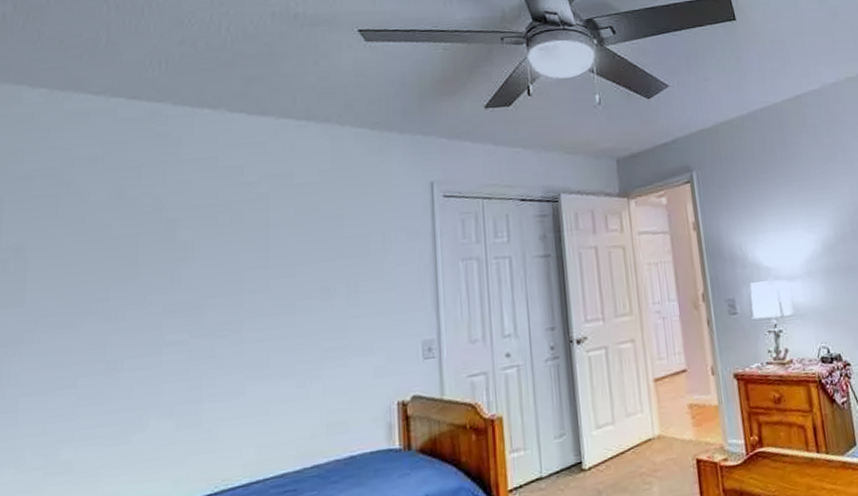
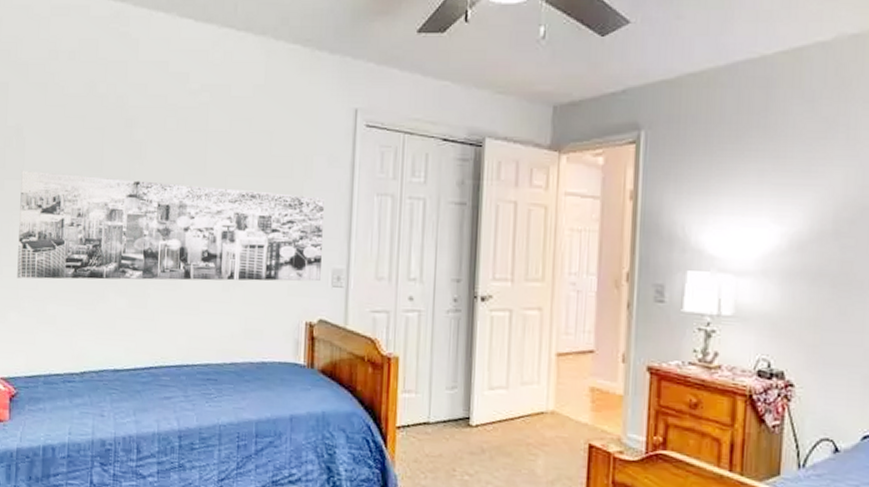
wall art: none [13,270,410,426] -> present [17,171,324,282]

